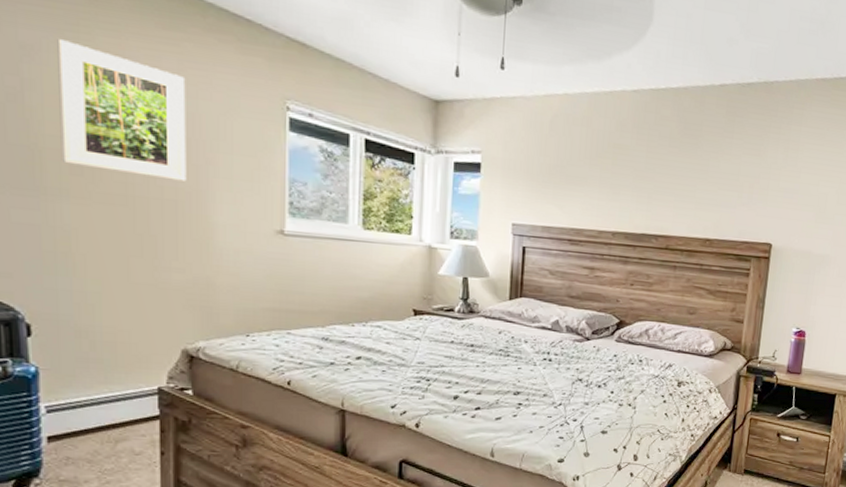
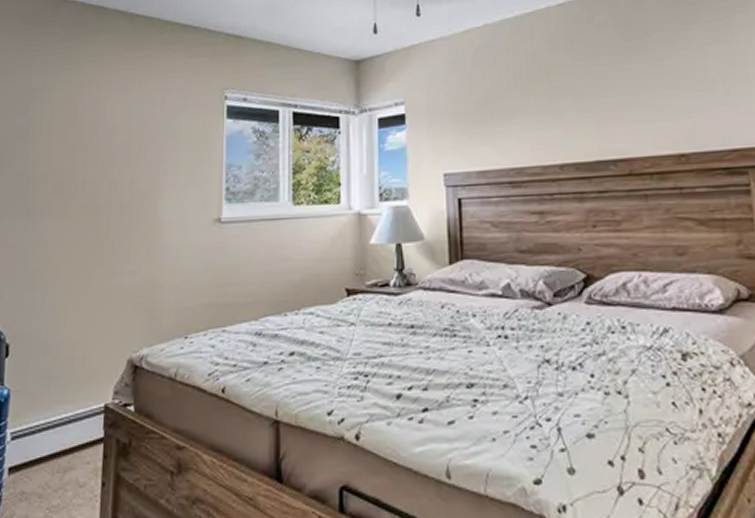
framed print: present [57,38,187,182] -> none [48,77,146,185]

